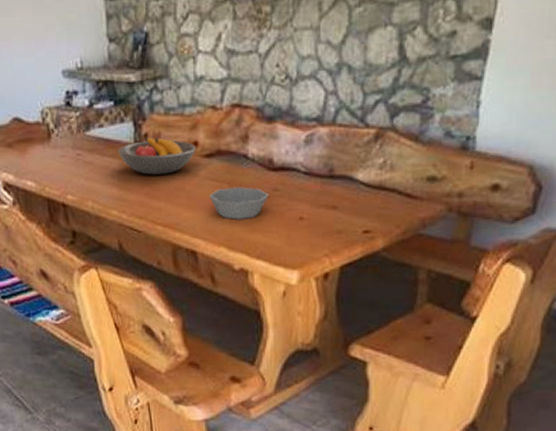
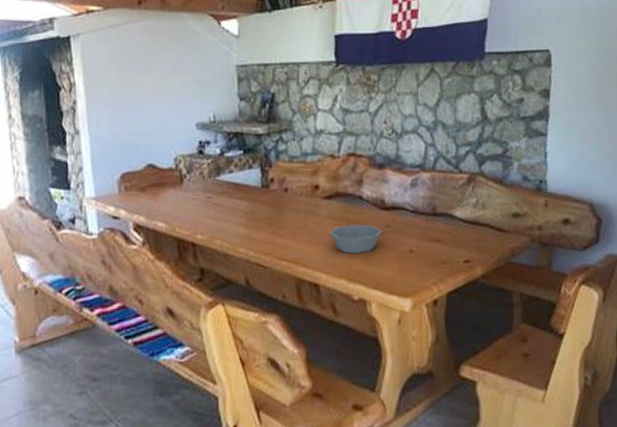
fruit bowl: present [117,137,197,175] -> none [246,181,318,215]

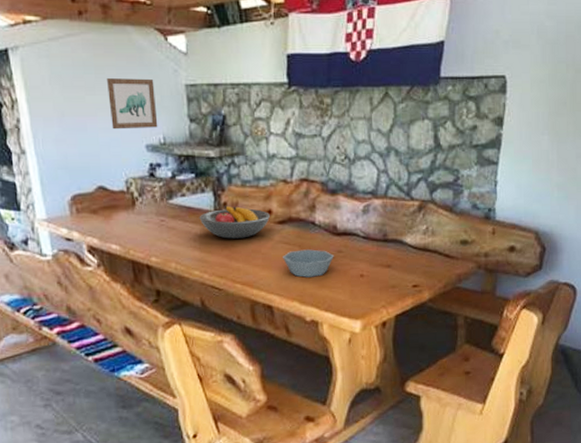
wall art: none [162,60,209,109] -> present [107,78,158,130]
fruit bowl: none [246,181,318,215] -> present [199,205,271,239]

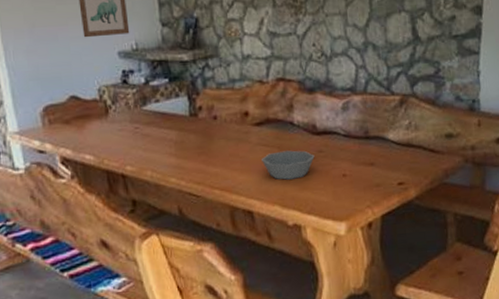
fruit bowl: present [199,205,271,239] -> none [174,109,248,144]

